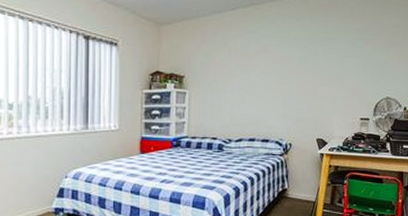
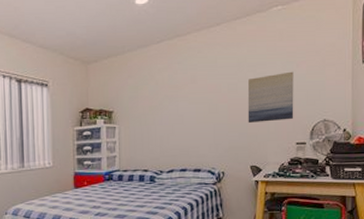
wall art: none [316,48,361,96] -> present [247,71,294,123]

